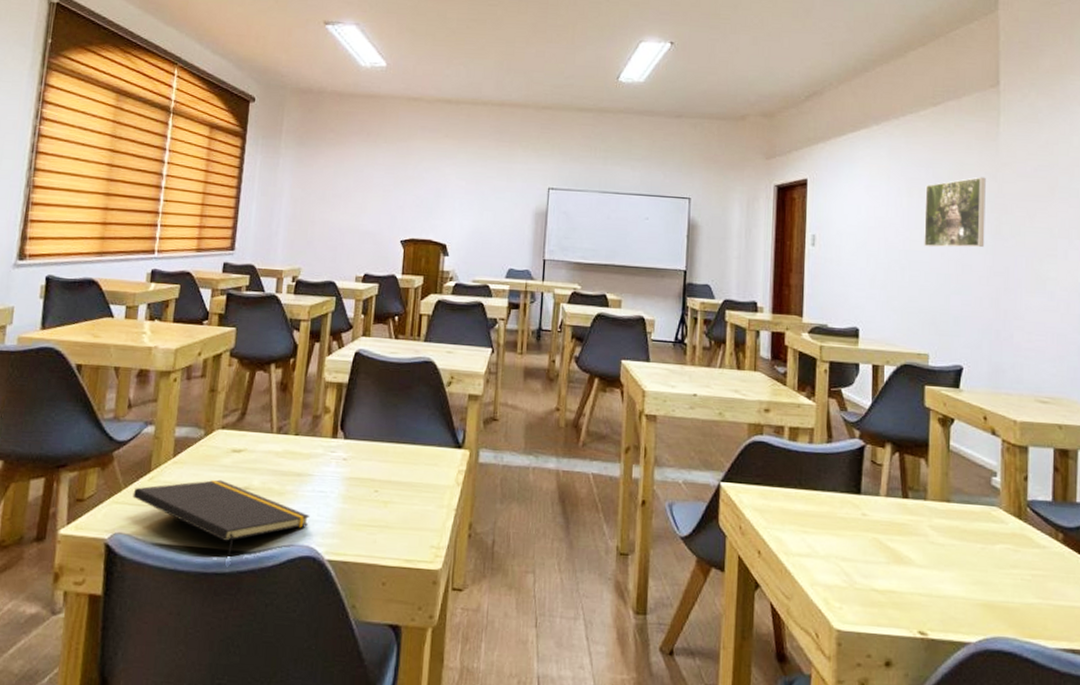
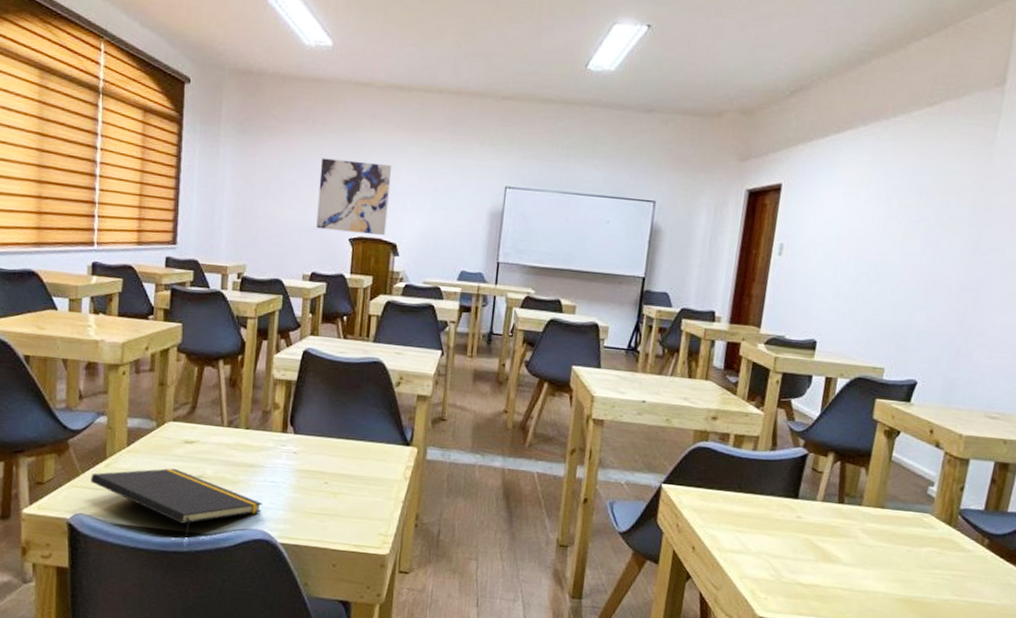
wall art: none [369,166,440,236] -> present [316,158,391,235]
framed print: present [924,176,986,248] -> none [896,186,973,262]

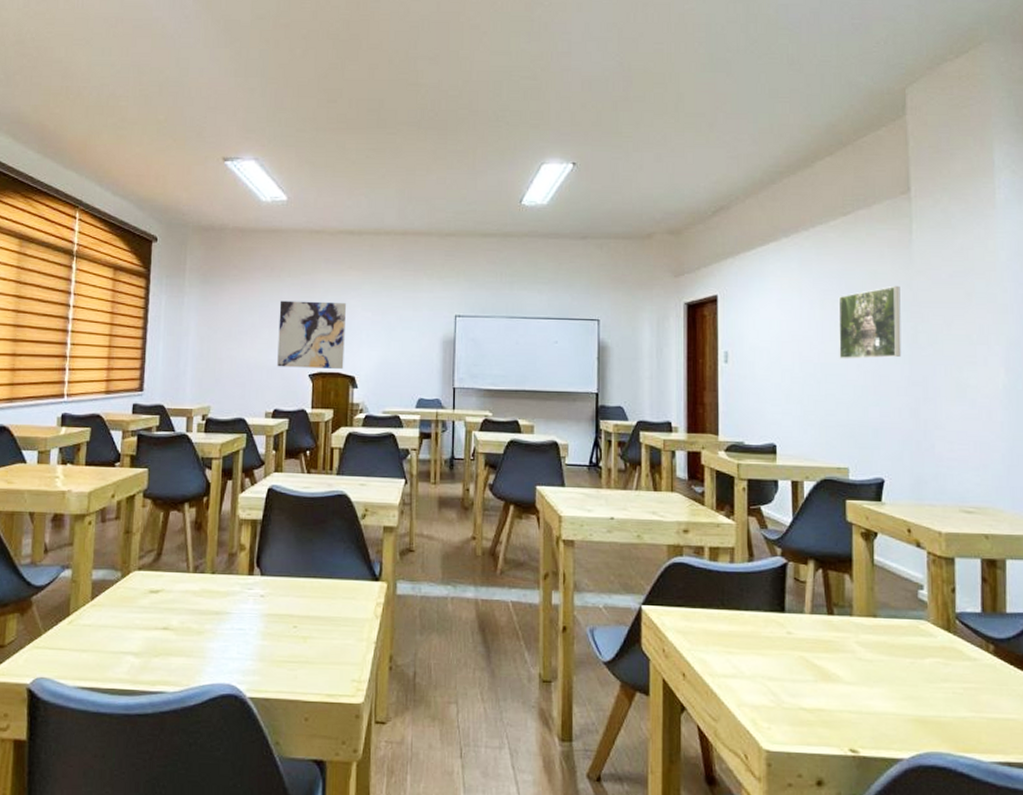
notepad: present [90,468,262,537] -> none [53,621,230,697]
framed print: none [896,186,973,262] -> present [838,285,902,359]

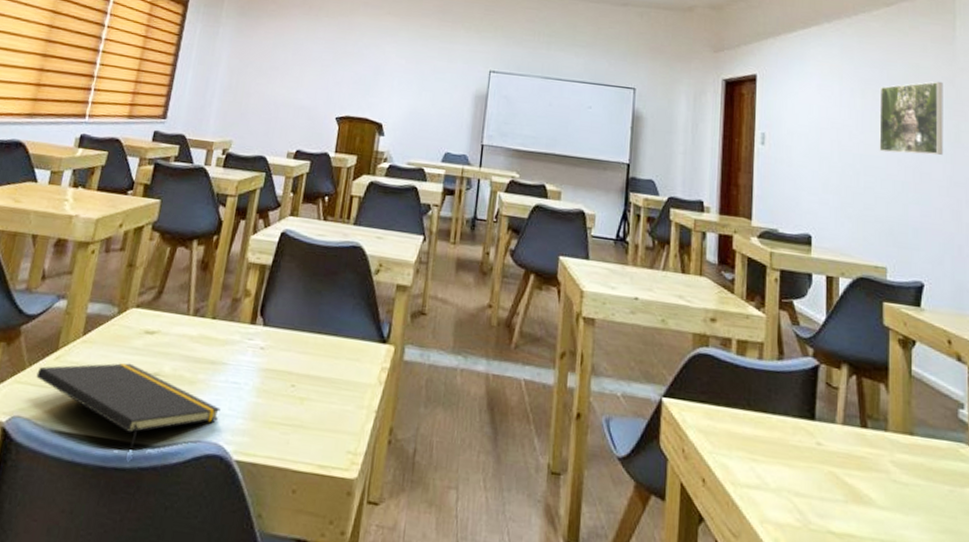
notepad: none [53,621,230,697] -> present [36,363,221,450]
wall art: present [277,300,346,369] -> none [305,40,381,115]

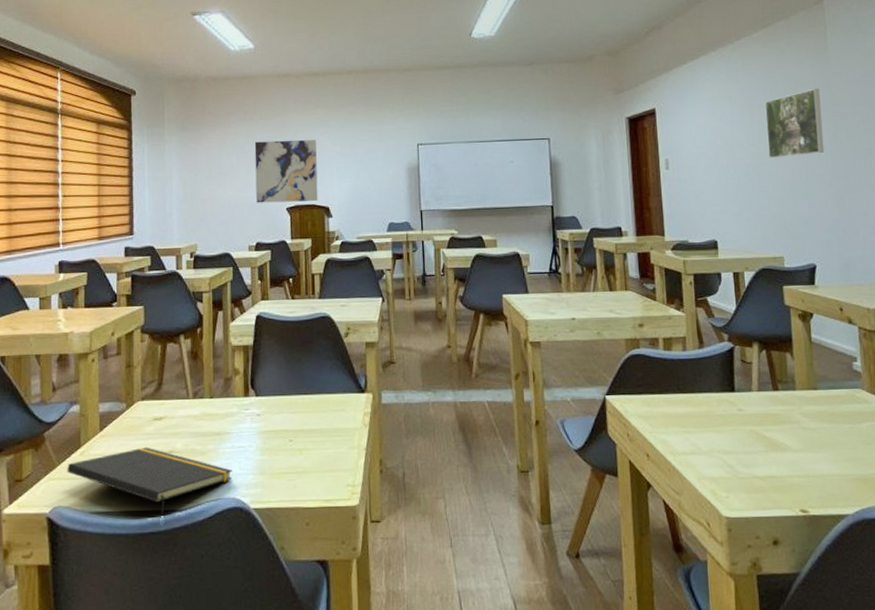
wall art: none [305,40,381,115] -> present [254,139,318,203]

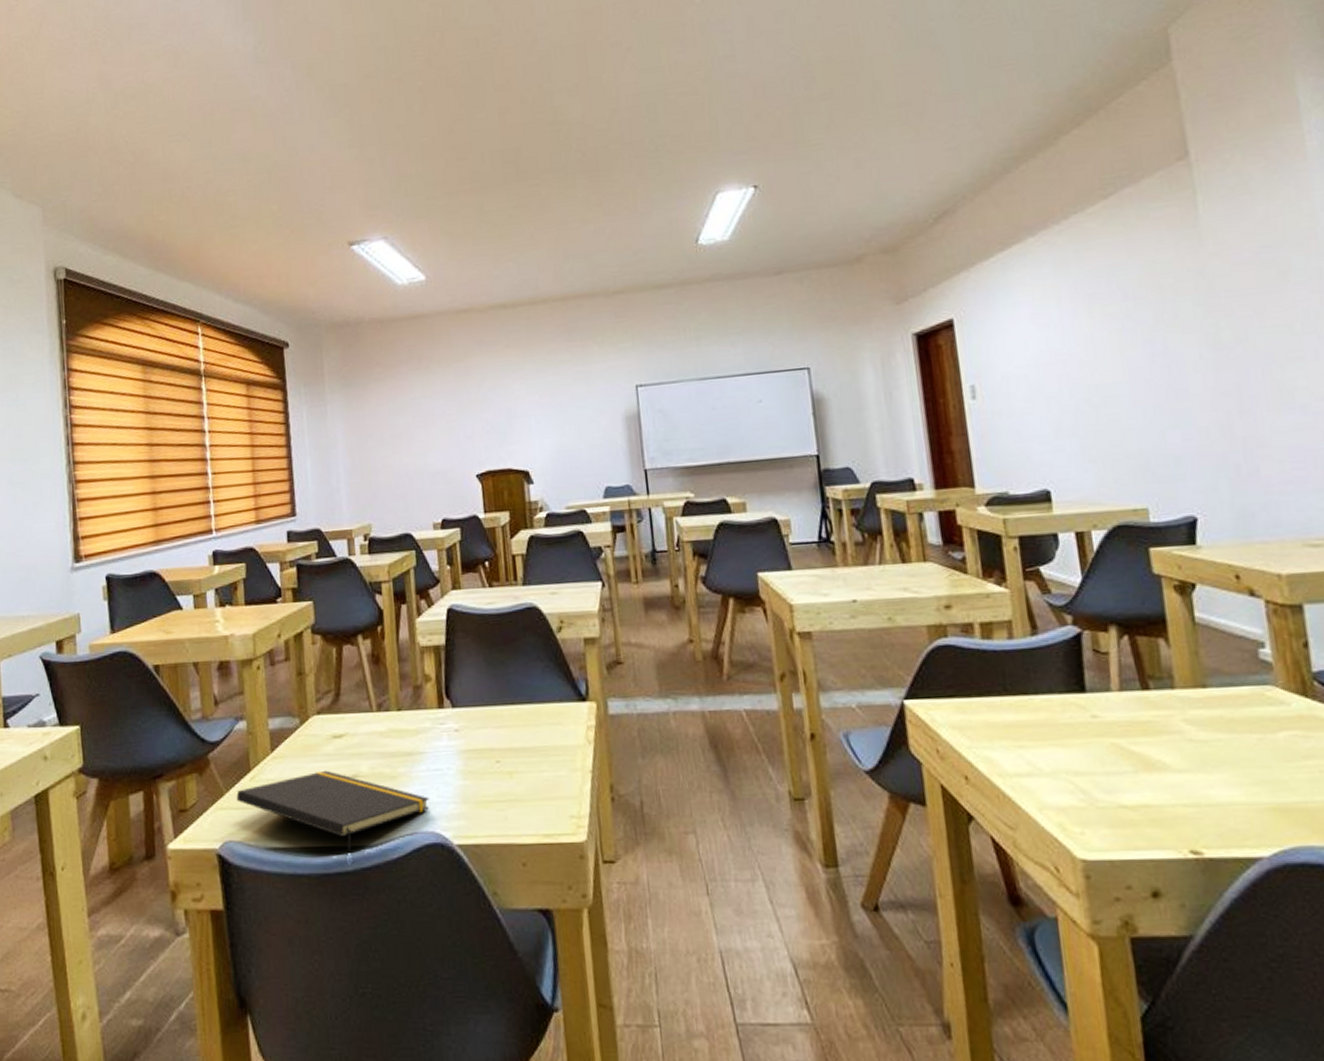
wall art: present [254,139,318,203] -> none [432,388,515,471]
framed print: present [764,88,825,159] -> none [1109,275,1202,376]

